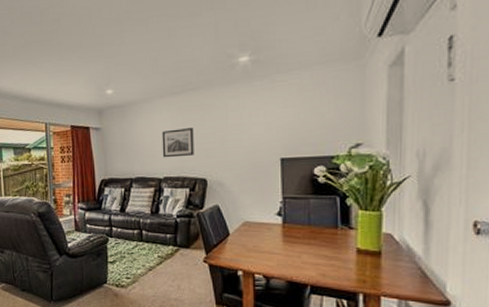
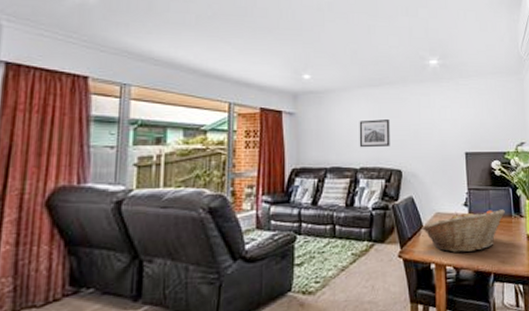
fruit basket: none [228,220,330,263] -> present [422,209,506,253]

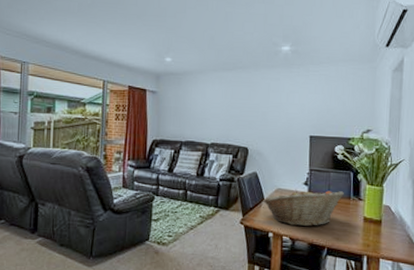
wall art: present [359,119,390,148] -> none [211,100,240,126]

